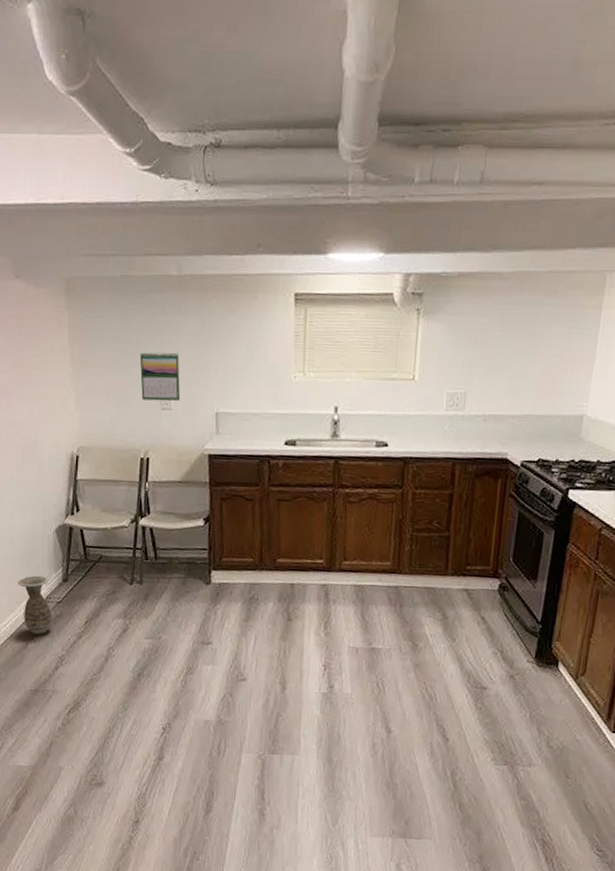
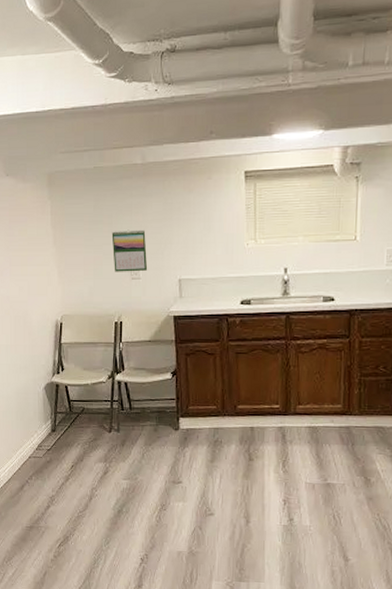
ceramic jug: present [18,575,52,635] -> none [14,427,43,478]

